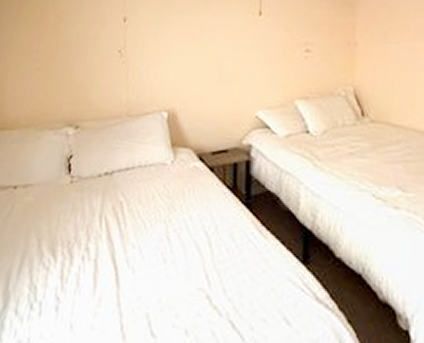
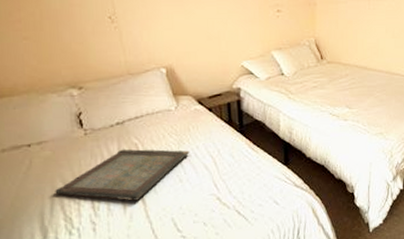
serving tray: none [27,206,181,279] -> present [55,149,190,201]

